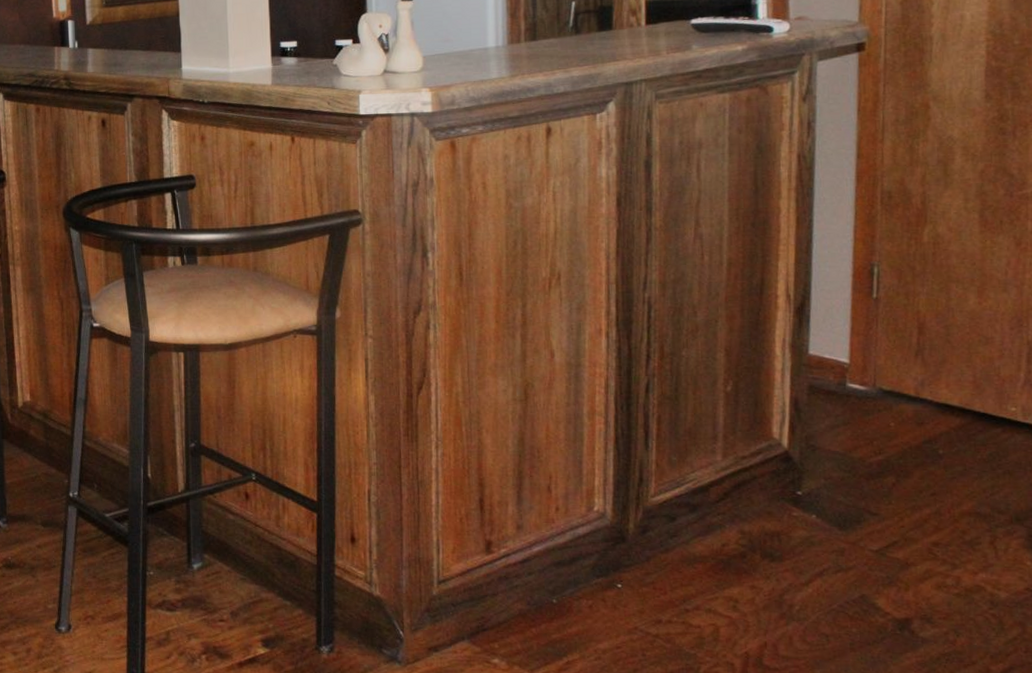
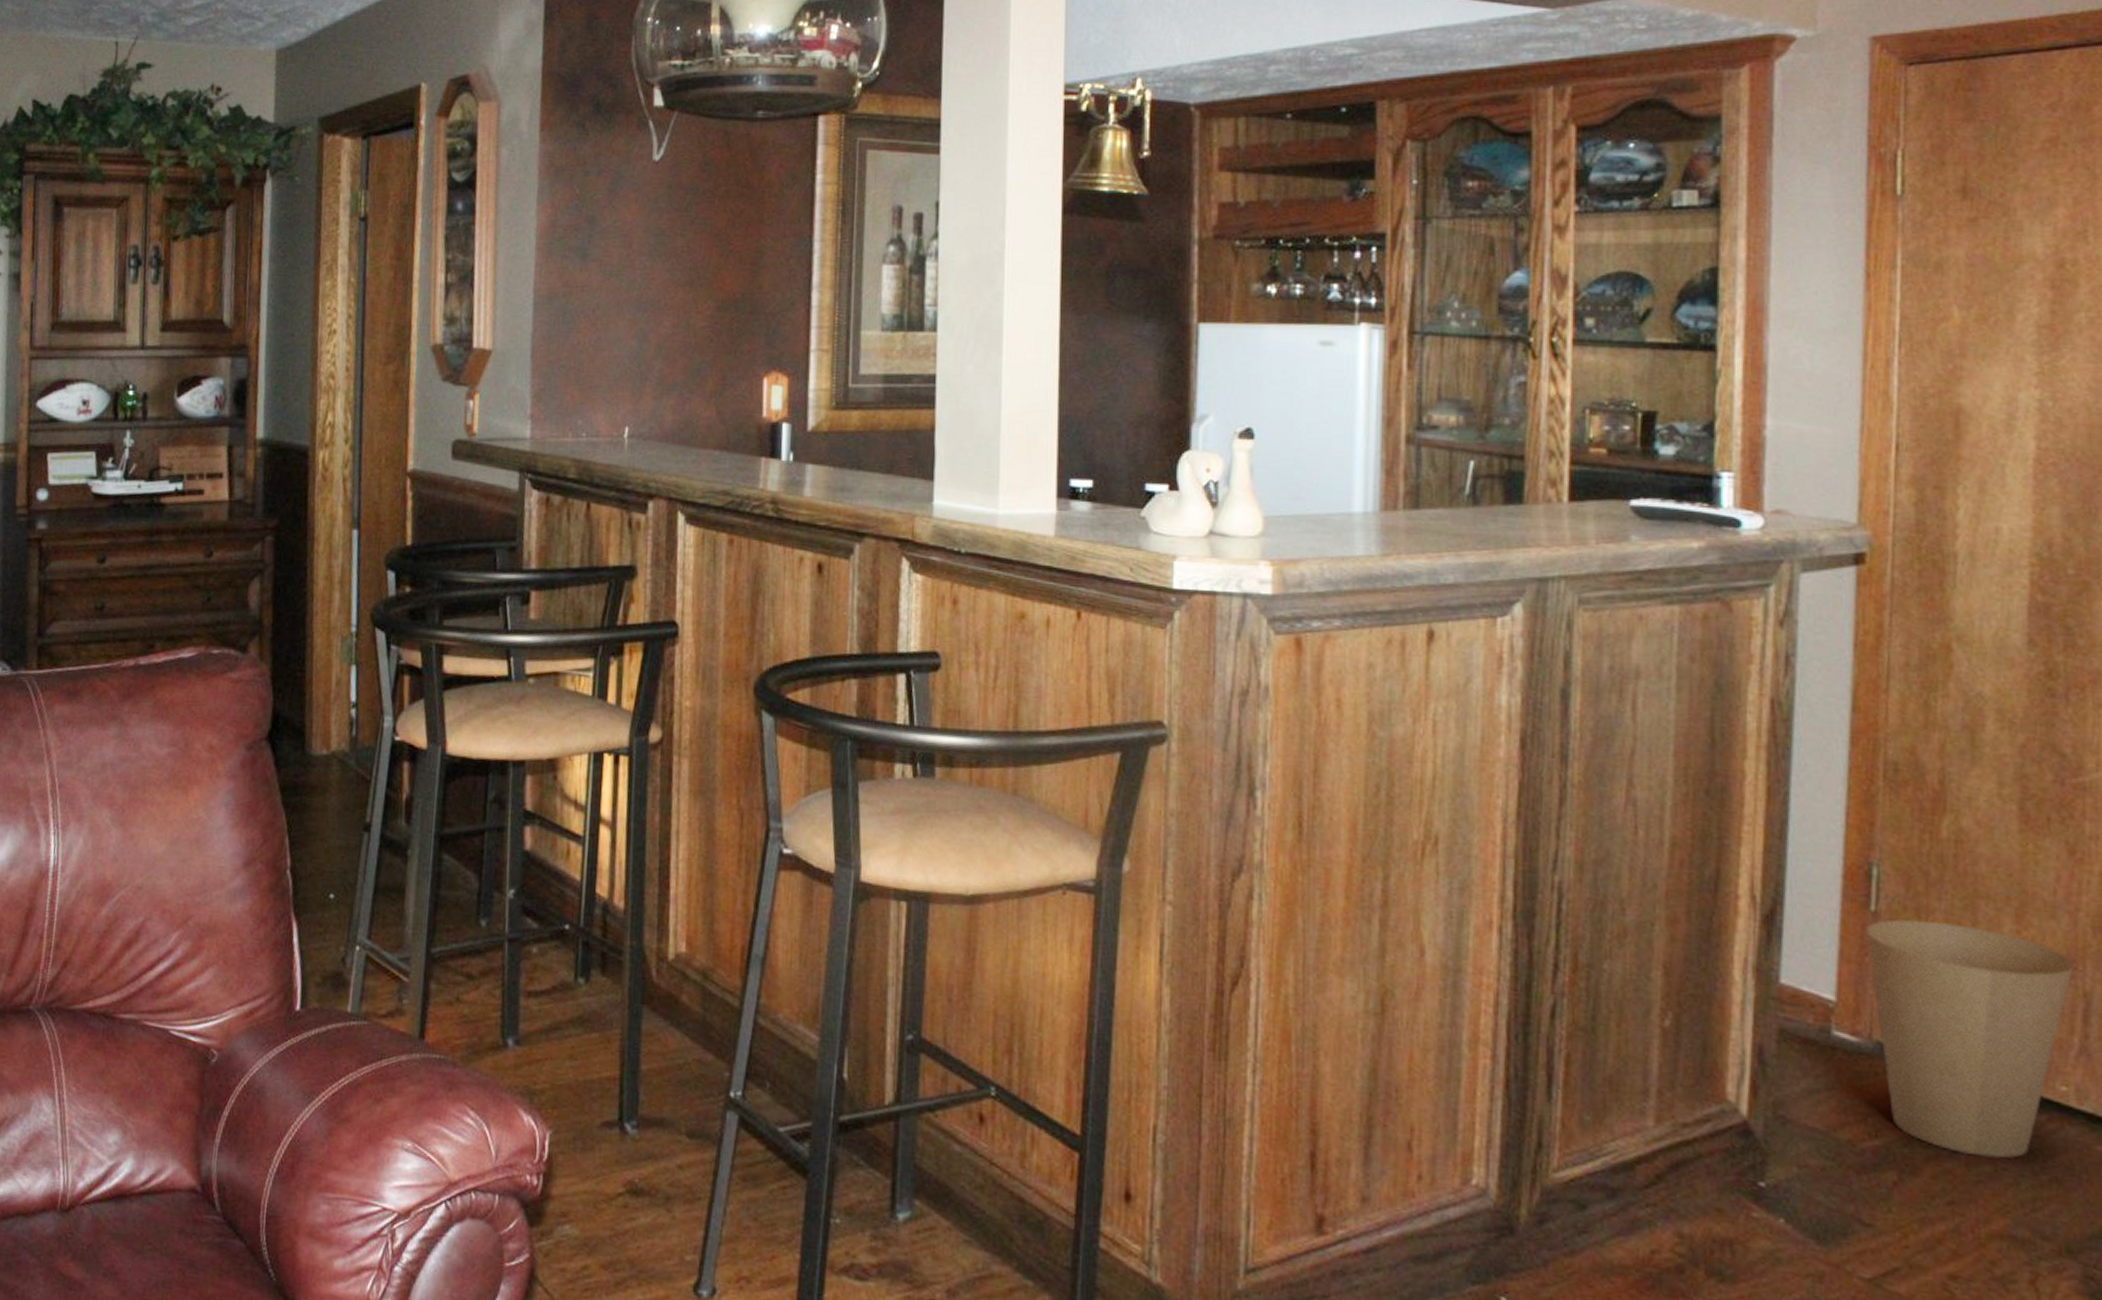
trash can: none [870,301,1020,461] -> present [1866,919,2073,1159]

